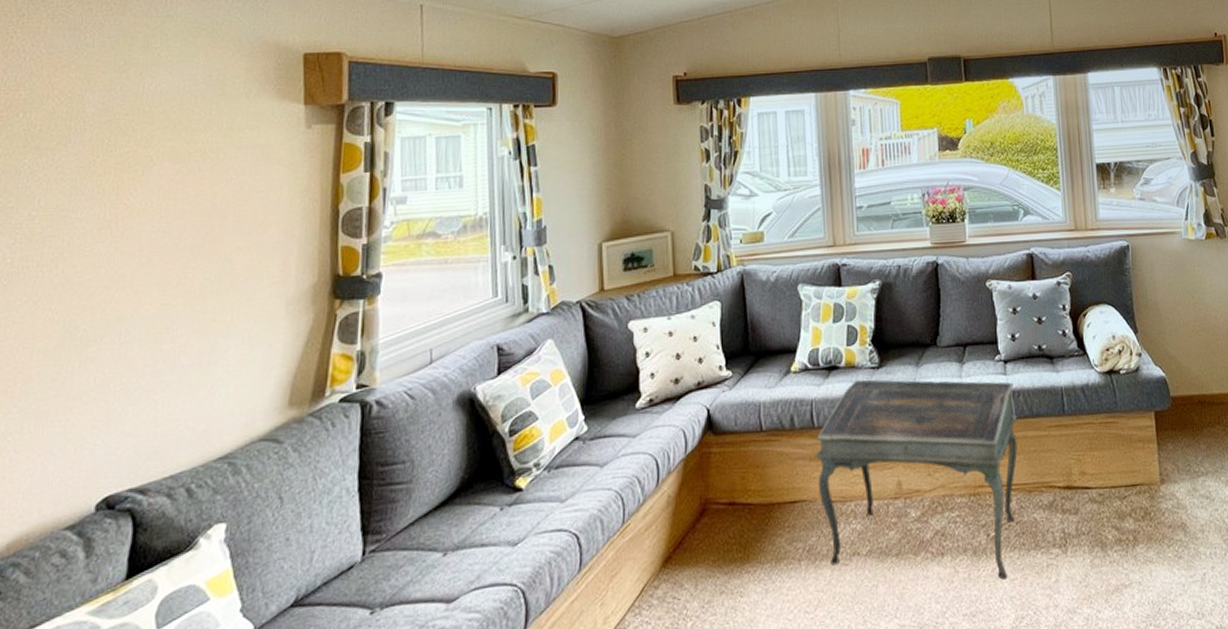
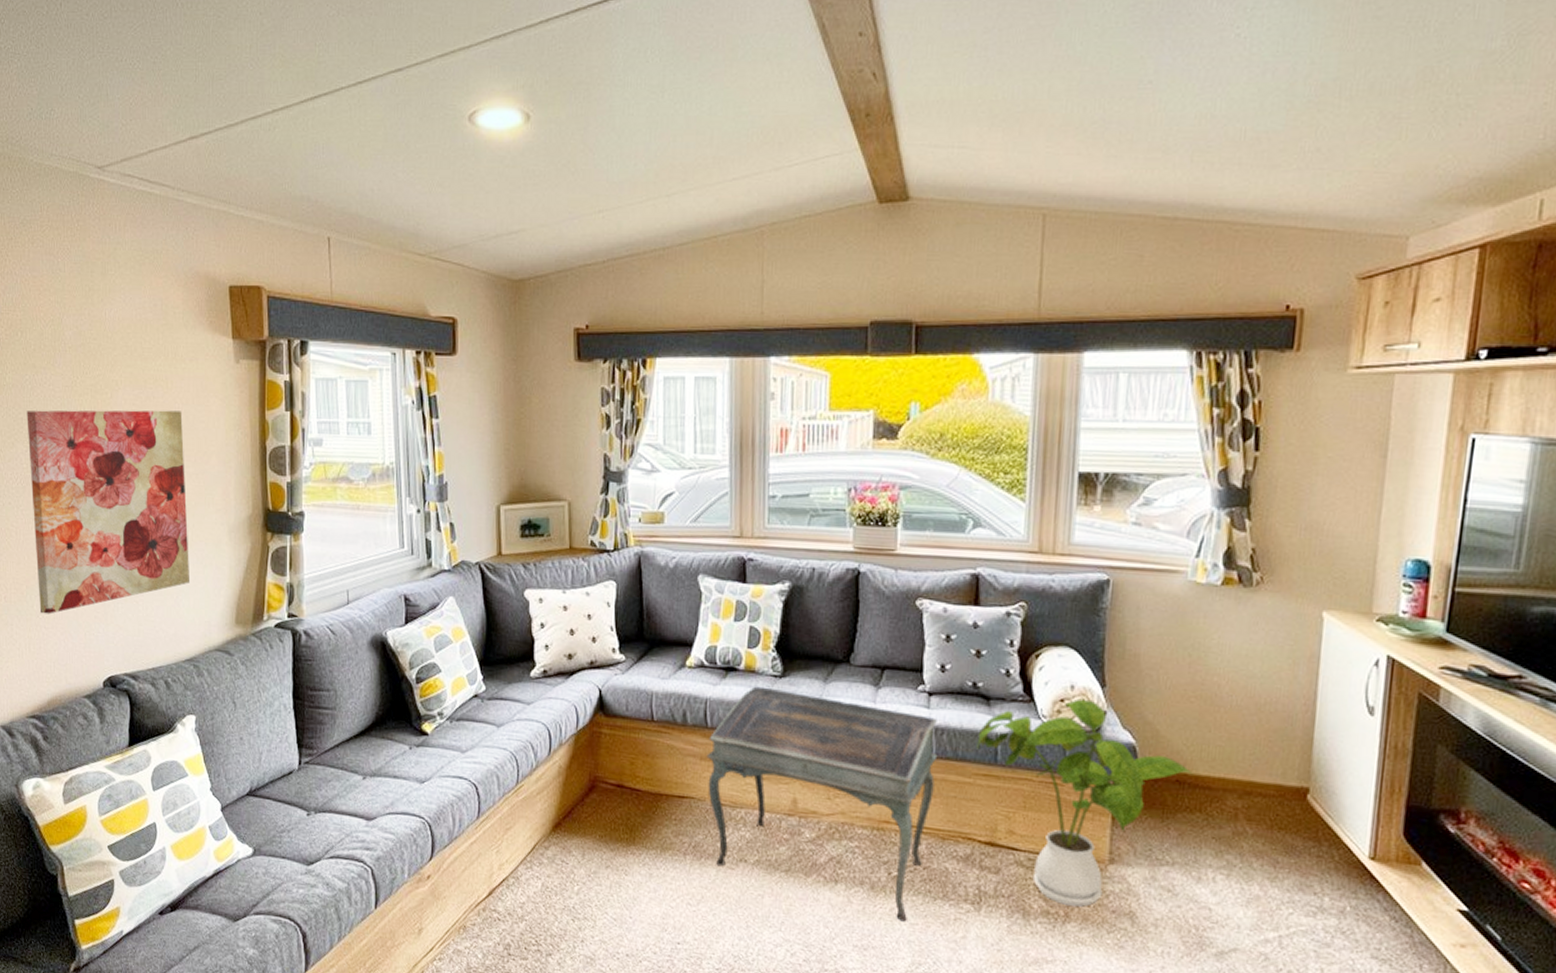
wall art: none [9,182,236,435] -> present [26,410,189,614]
house plant: none [1047,345,1209,530] -> present [977,698,1193,907]

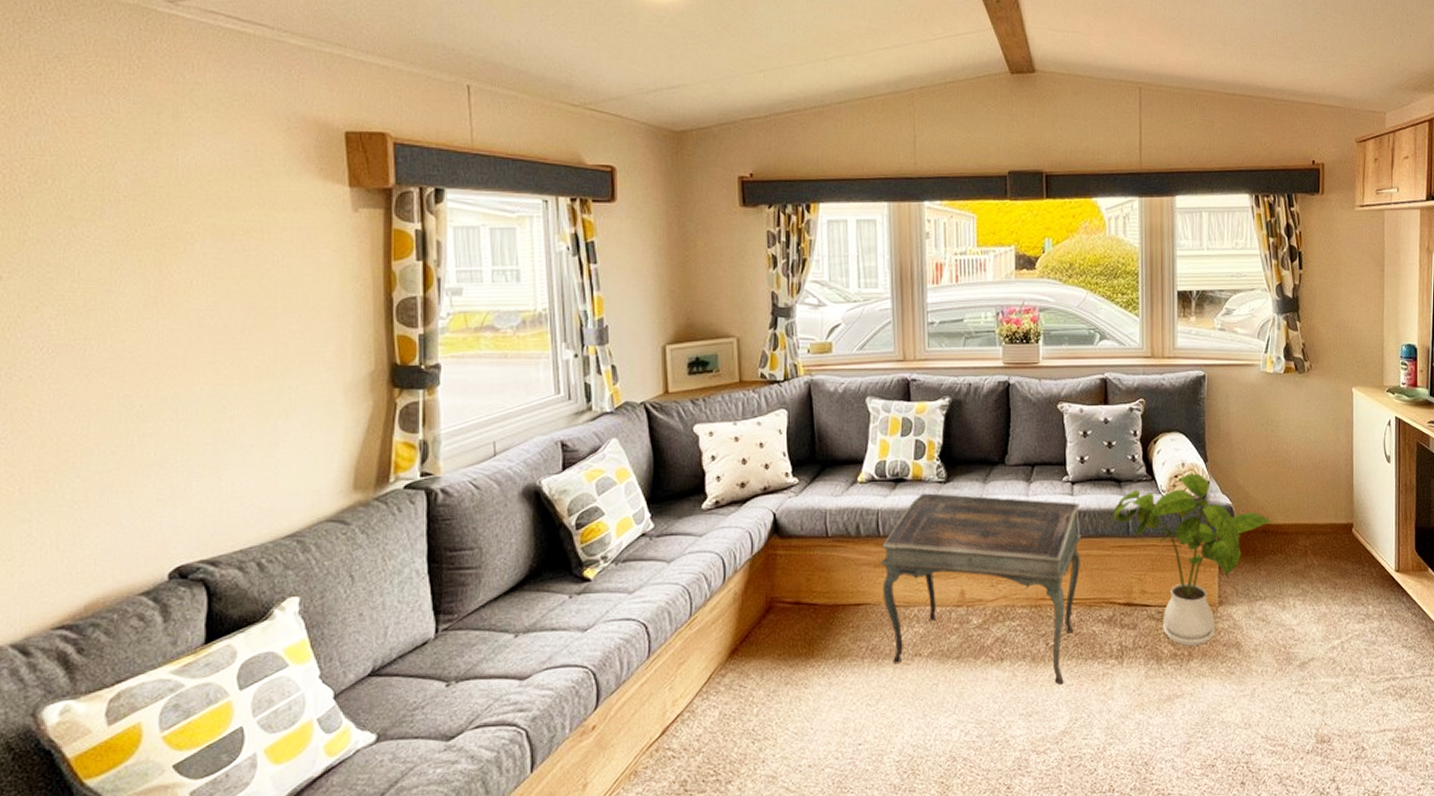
wall art: present [26,410,189,614] -> none [59,263,292,503]

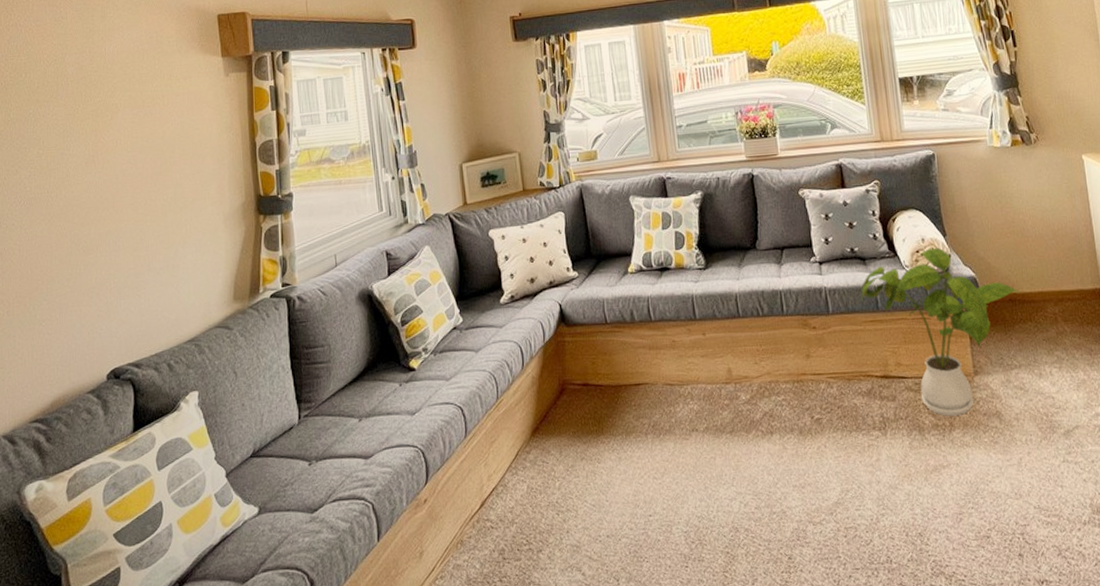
writing desk: present [880,493,1082,685] -> none [654,279,836,457]

